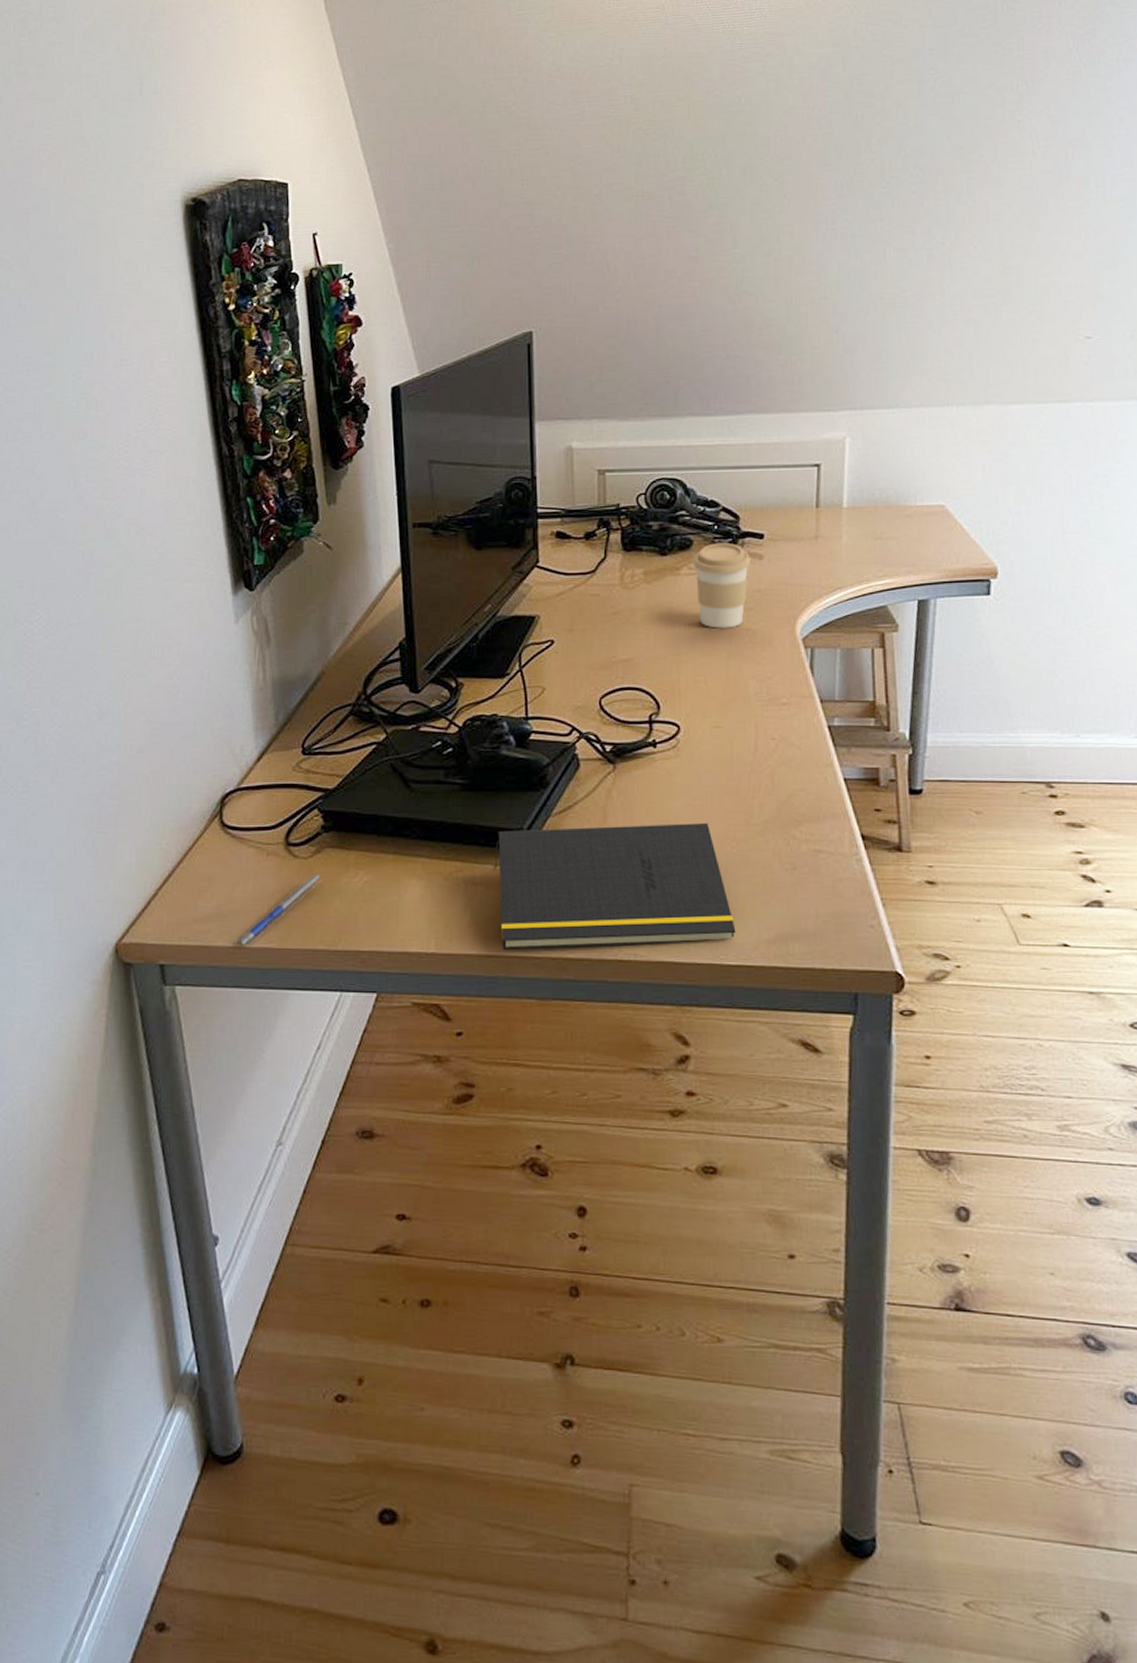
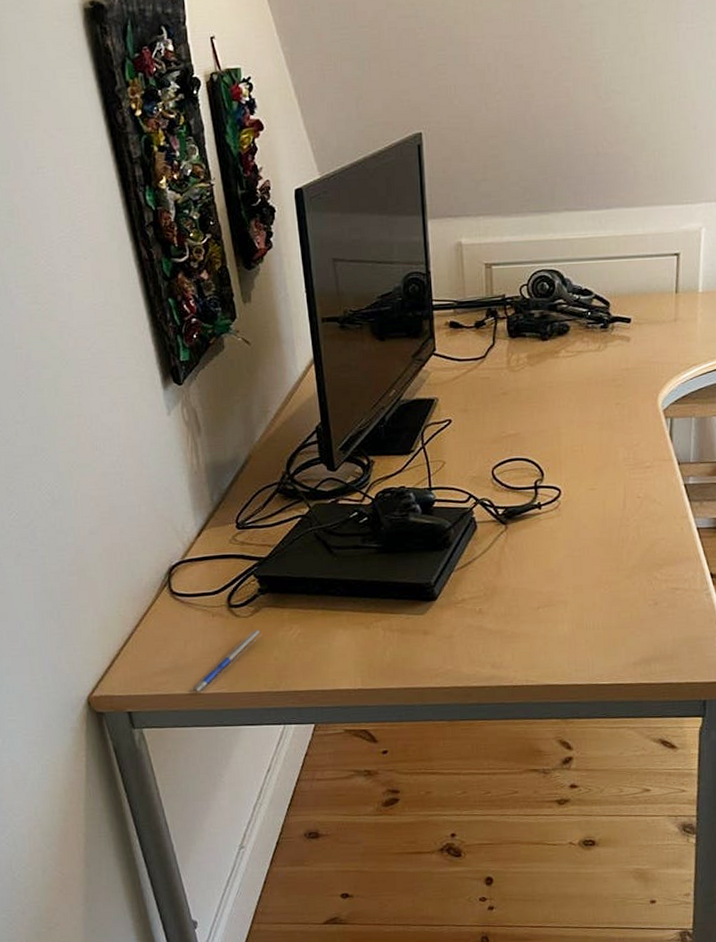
notepad: present [494,822,736,951] -> none [408,569,609,684]
coffee cup: present [693,543,750,629] -> none [570,327,619,404]

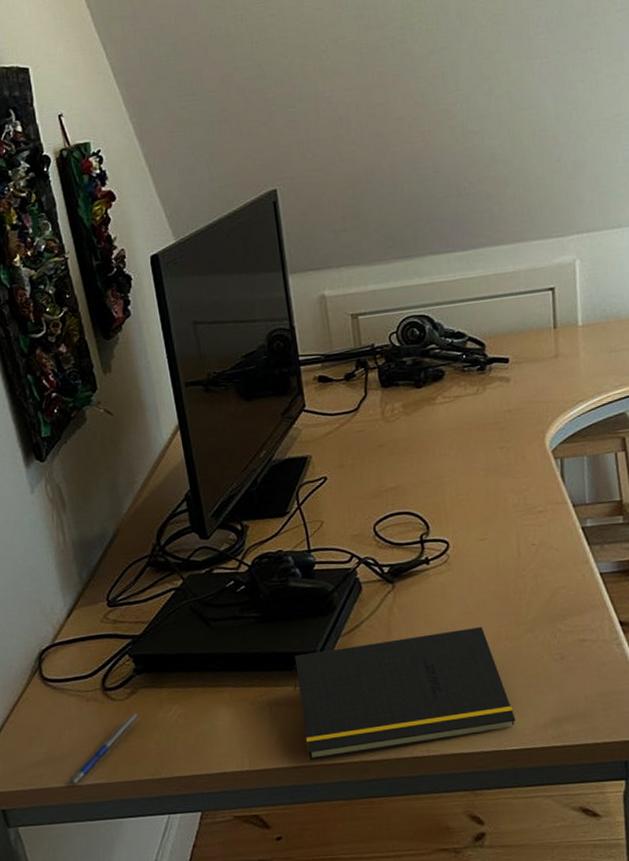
notepad: none [408,569,609,684] -> present [293,626,516,761]

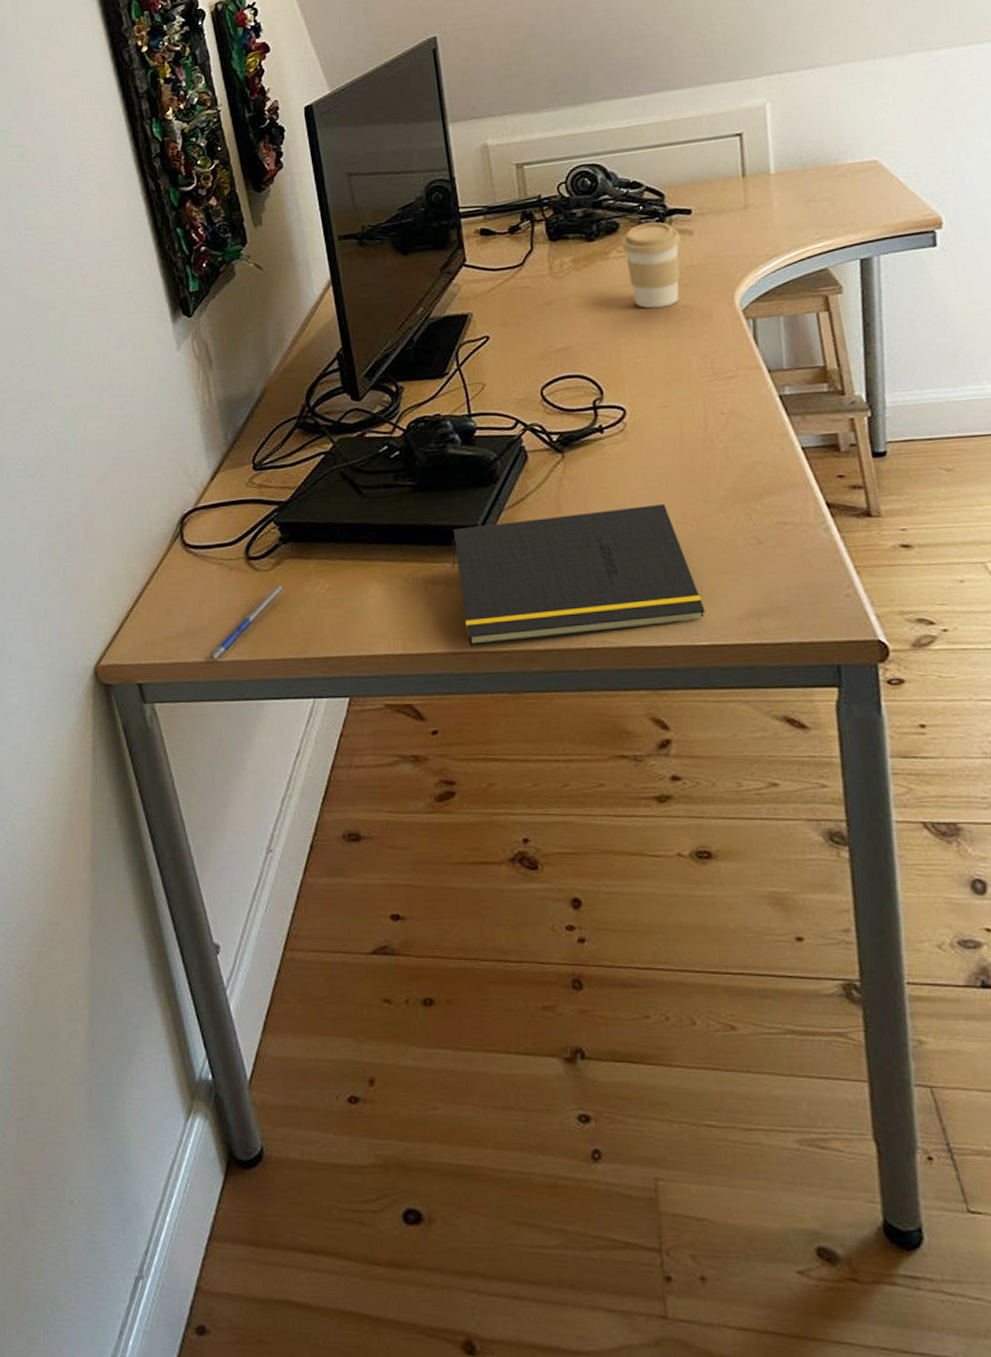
coffee cup: none [446,369,499,450] -> present [621,222,681,309]

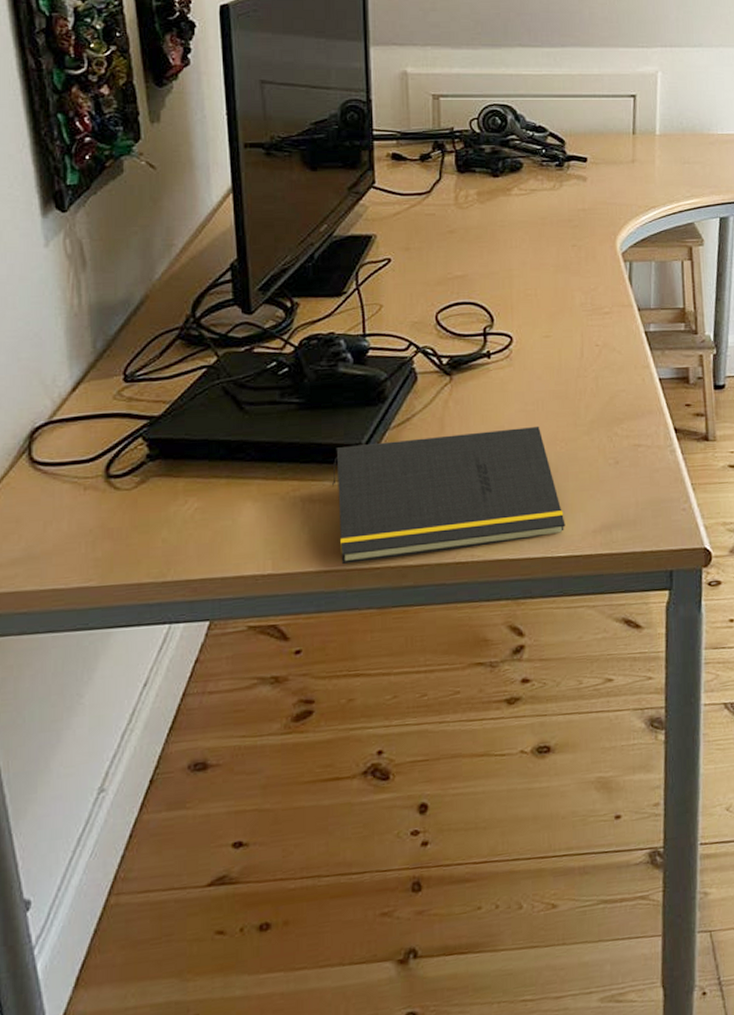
pen: present [207,585,287,661] -> none [47,505,150,588]
coffee cup: present [621,222,681,309] -> none [523,165,575,245]

